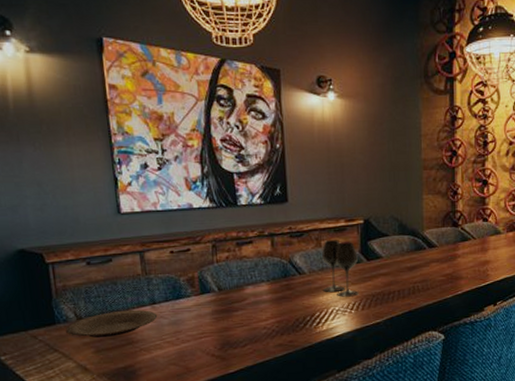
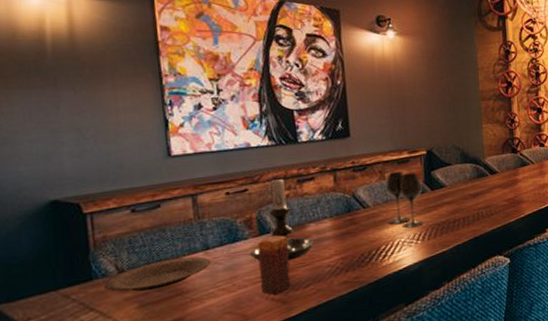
candle holder: none [191,236,252,320] -> present [249,174,314,261]
candle: none [199,295,230,351] -> present [257,235,291,295]

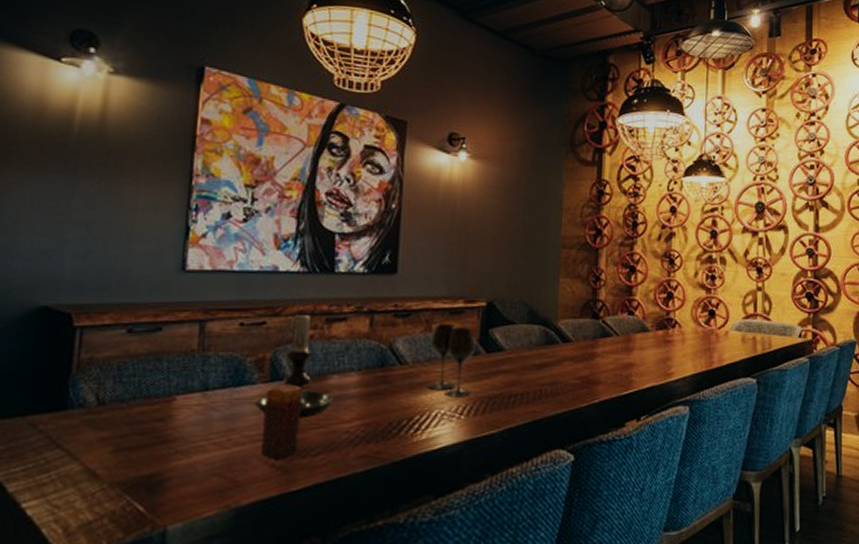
plate: present [104,256,212,292] -> none [79,396,208,431]

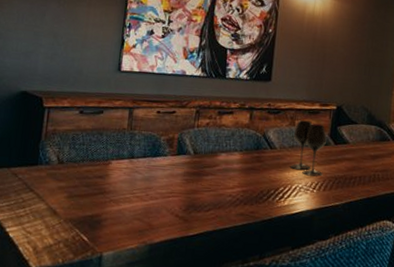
candle holder: present [253,309,335,419] -> none [165,103,222,184]
candle: present [260,384,302,460] -> none [168,157,199,212]

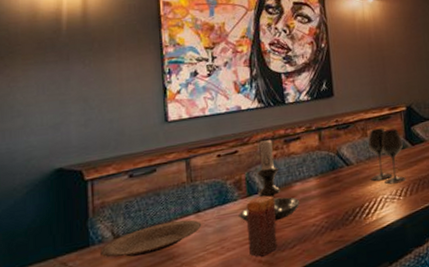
plate: none [45,160,133,185] -> present [100,219,202,258]
candle holder: none [165,103,222,184] -> present [237,135,300,222]
candle: none [168,157,199,212] -> present [246,195,278,257]

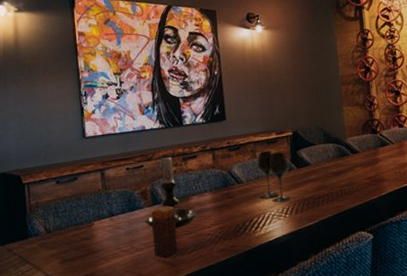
plate: present [100,219,202,258] -> none [37,221,115,249]

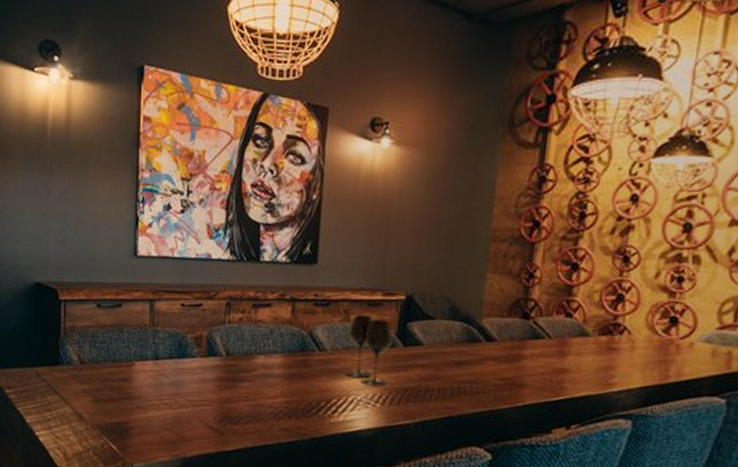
candle holder: present [144,153,197,229] -> none [194,294,261,391]
candle: present [151,206,178,258] -> none [200,359,233,424]

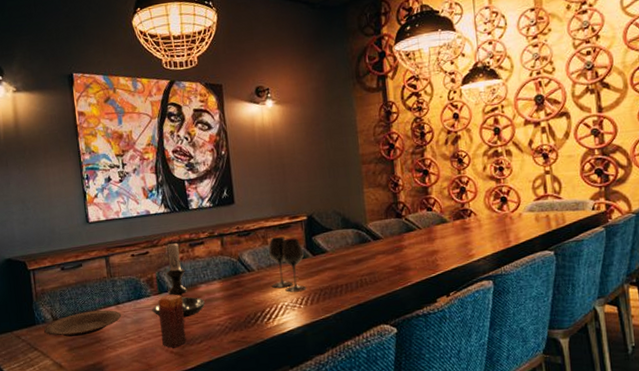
plate: none [68,361,159,388] -> present [44,309,122,337]
candle holder: none [194,294,261,391] -> present [151,239,206,318]
candle: none [200,359,233,424] -> present [158,294,187,348]

